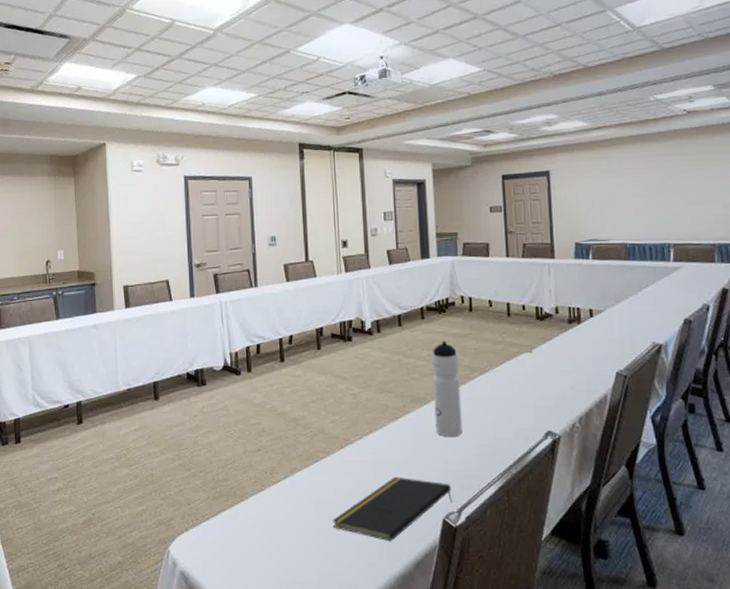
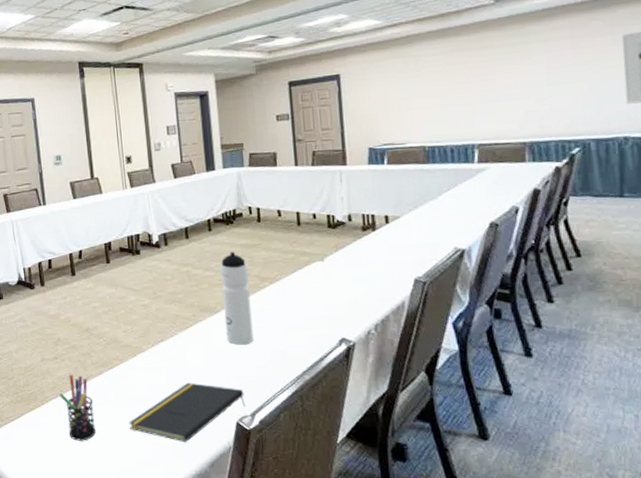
pen holder: none [261,468,297,541] -> present [59,374,96,441]

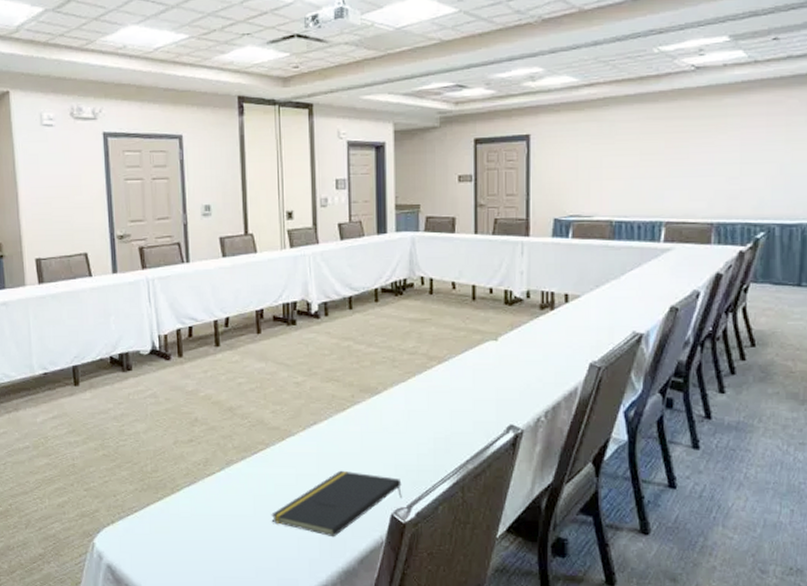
pen holder: present [59,374,96,441] -> none [193,459,233,535]
water bottle: present [220,251,254,345] -> none [385,326,416,430]

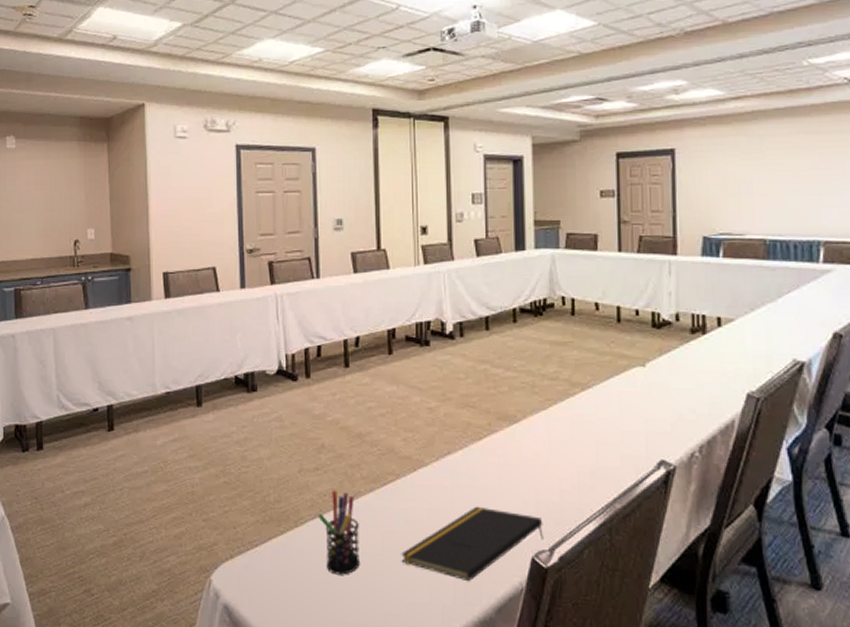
pen holder: none [193,459,233,535] -> present [318,490,360,575]

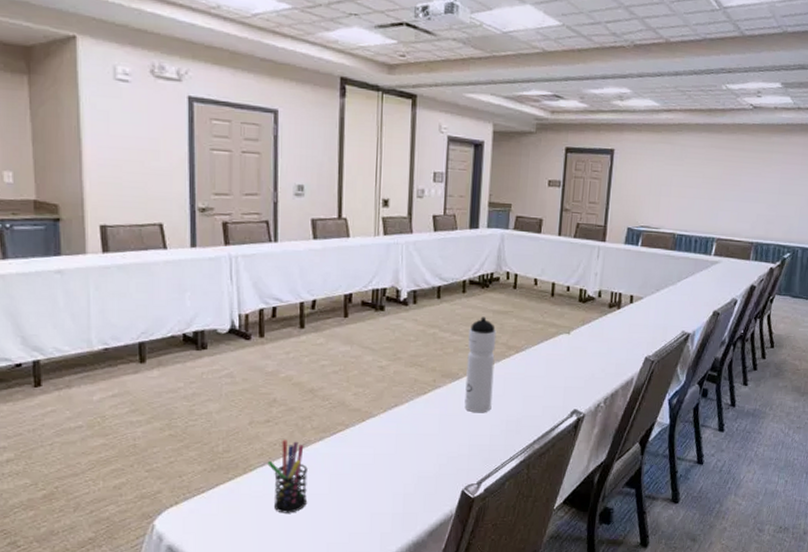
notepad: present [401,506,543,582] -> none [346,450,474,513]
water bottle: none [524,349,558,463] -> present [464,316,497,413]

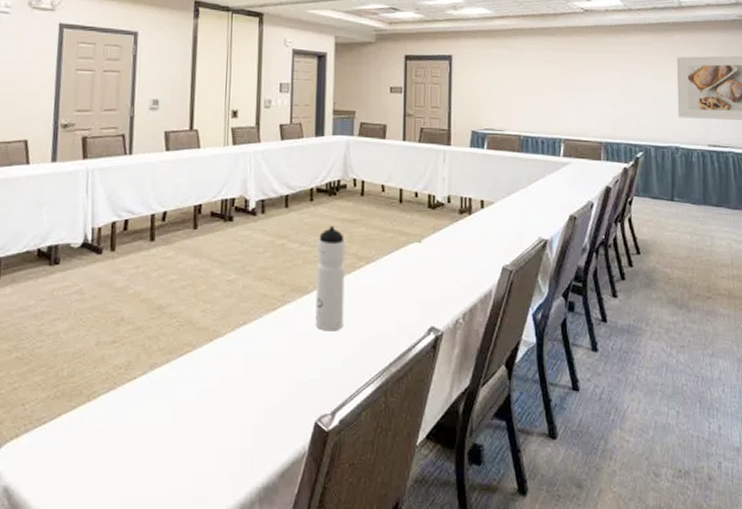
pen holder: present [267,440,308,513] -> none [112,362,153,449]

